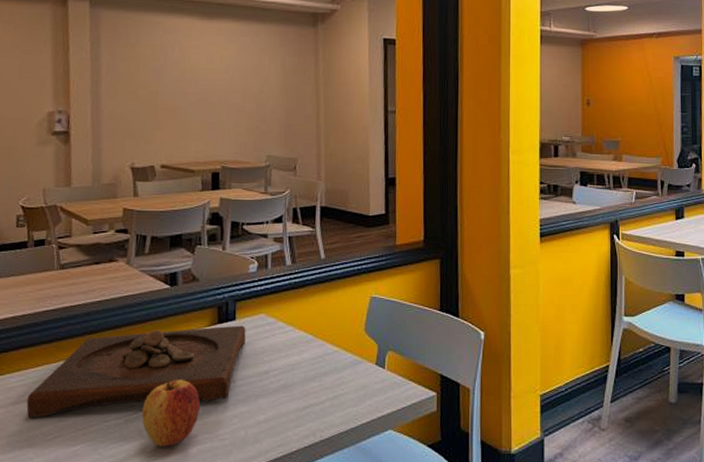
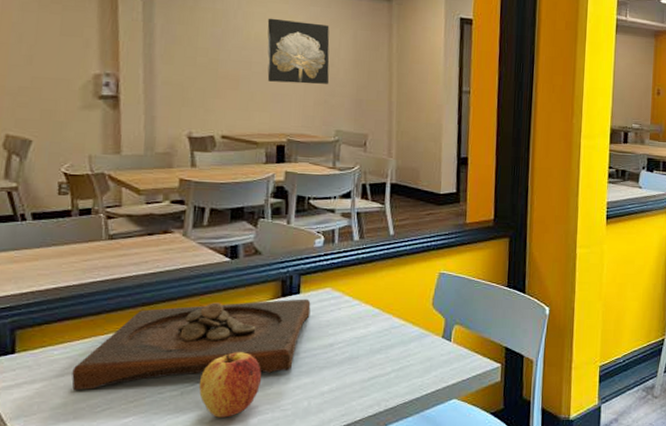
wall art: none [202,50,260,112] -> present [267,18,330,84]

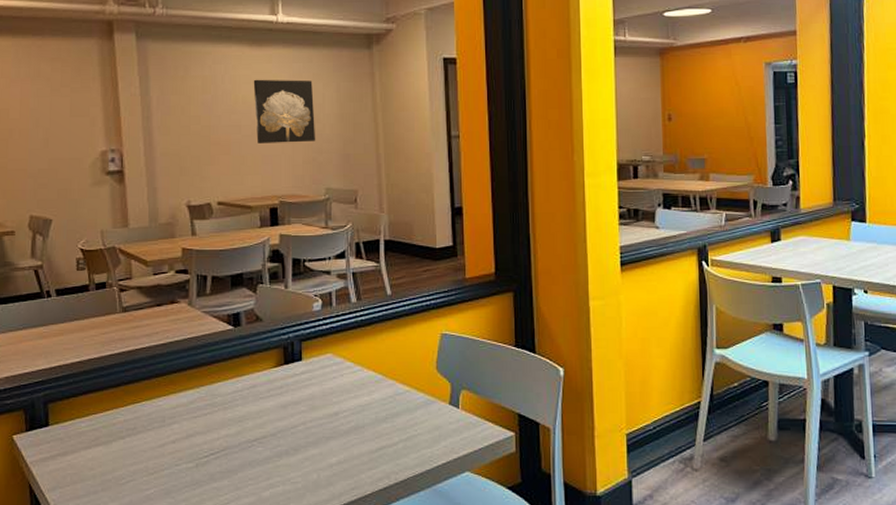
wooden tray: present [71,299,311,390] -> none [98,365,313,462]
apple: present [198,352,262,418] -> none [212,422,271,490]

